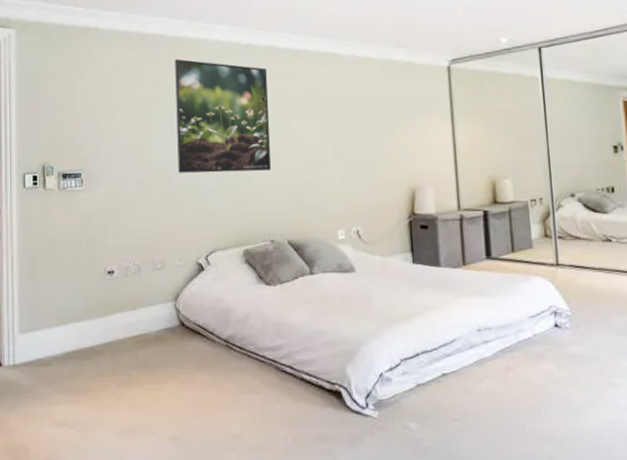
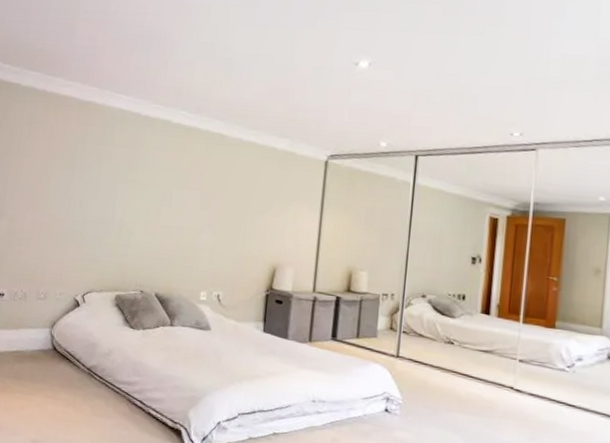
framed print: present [175,59,271,173] -> none [70,120,161,231]

